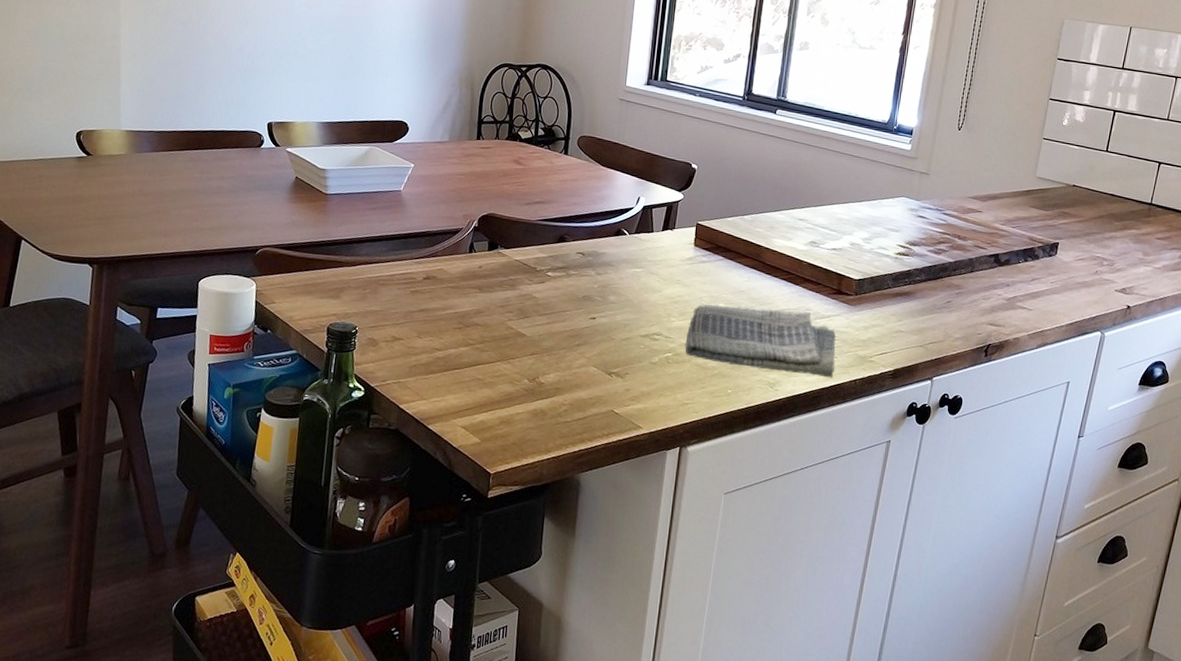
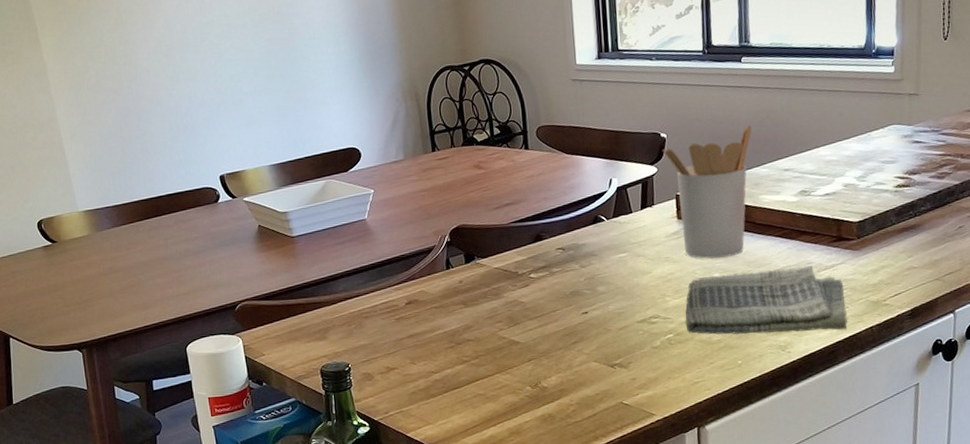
utensil holder: none [690,171,776,290] -> present [662,124,752,259]

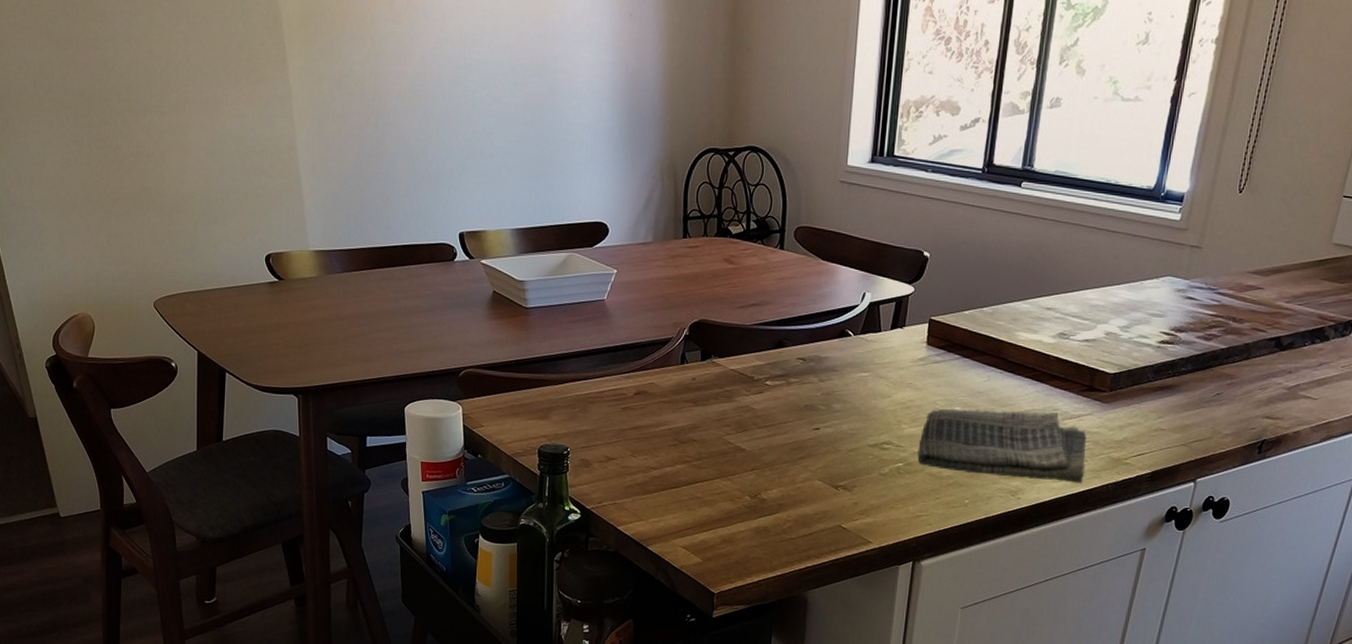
utensil holder: present [662,124,752,259] -> none [922,254,1021,392]

